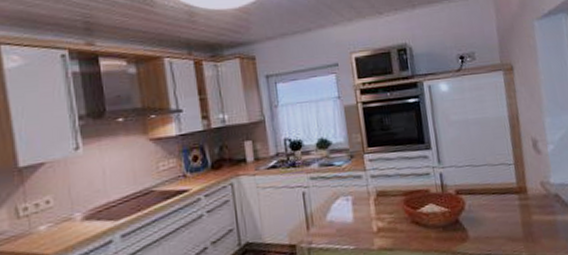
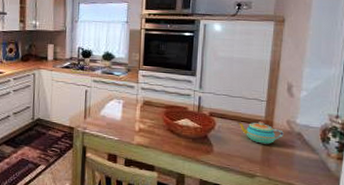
teapot: none [487,188,541,216] -> present [236,121,284,144]

